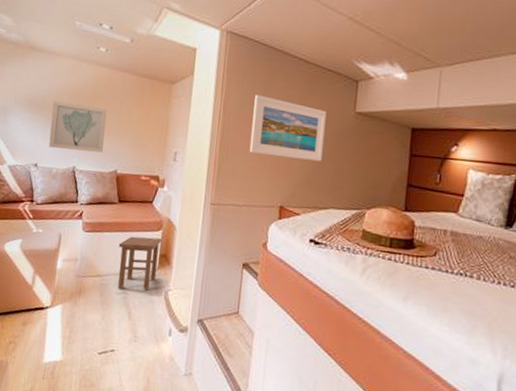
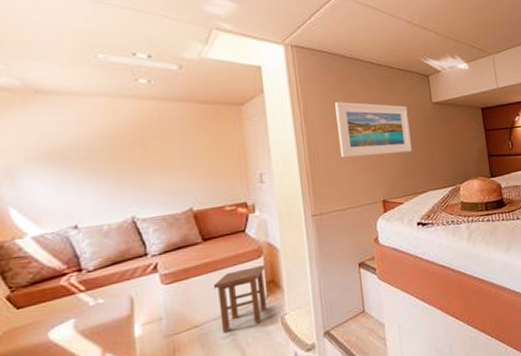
wall art: present [48,101,107,153] -> none [85,144,170,202]

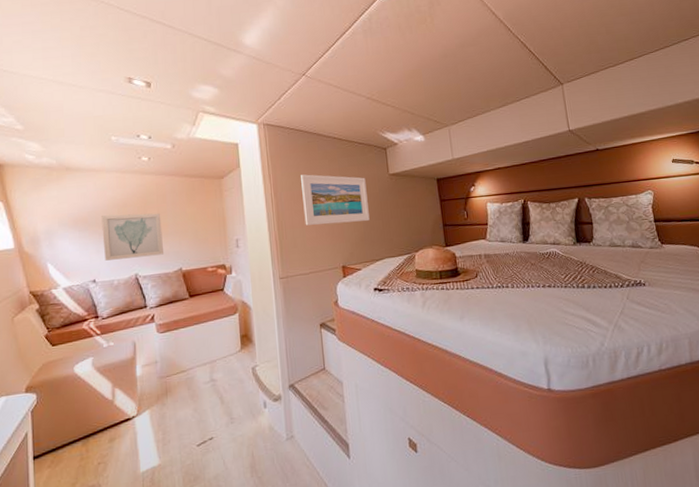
wall art: none [85,144,170,202] -> present [101,213,165,261]
stool: present [213,265,268,333] -> none [197,321,242,378]

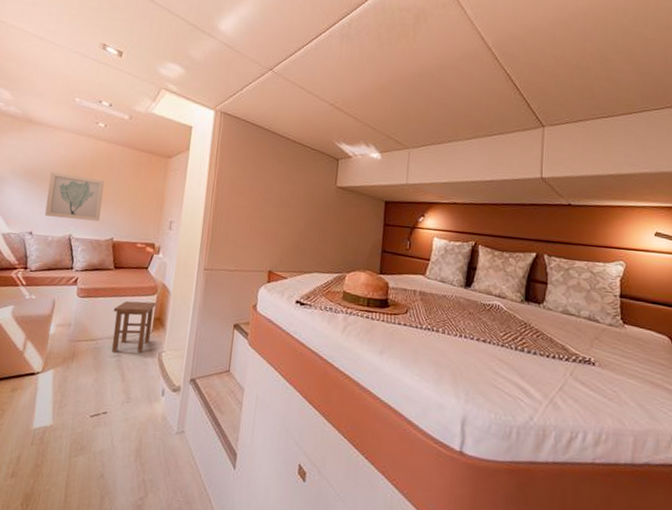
stool: none [197,321,242,378] -> present [112,300,157,353]
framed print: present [301,174,370,225] -> none [240,170,311,230]

